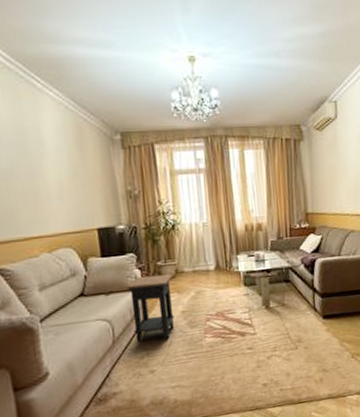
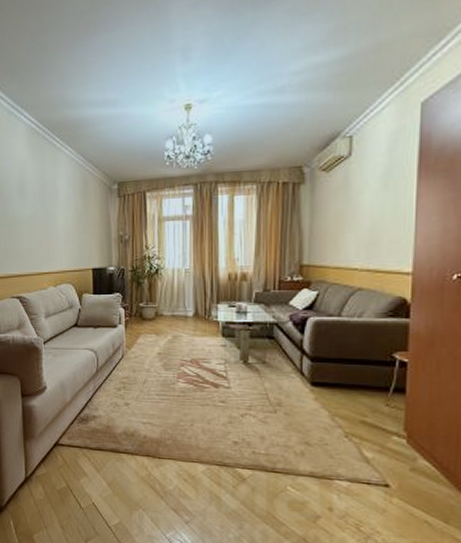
side table: present [125,274,174,343] -> none [110,315,152,377]

